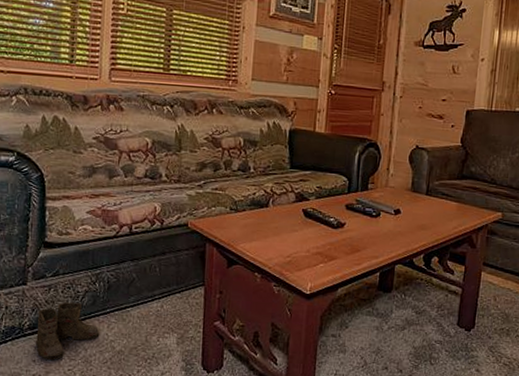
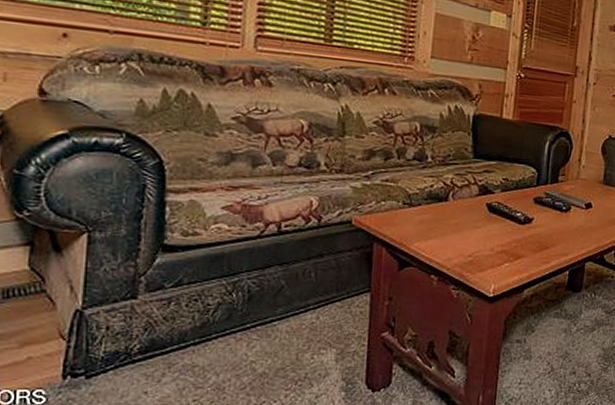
boots: present [24,302,100,360] -> none [132,318,237,390]

